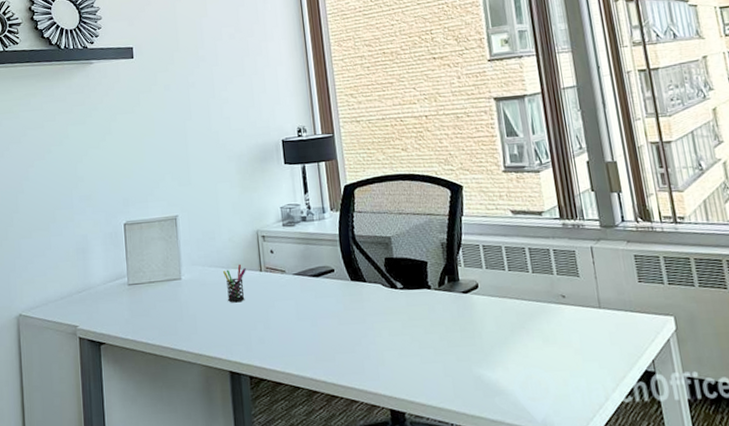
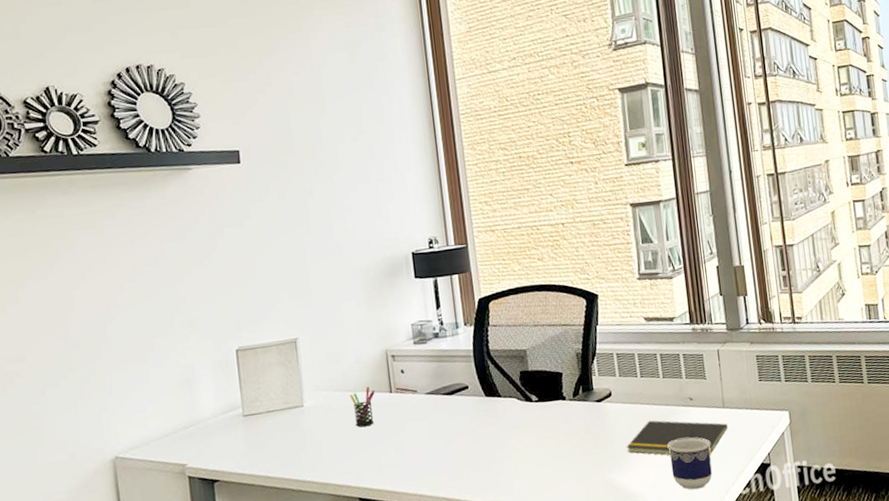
notepad: none [494,315,606,358] -> present [626,420,728,456]
cup: none [539,337,590,393] -> present [667,437,712,490]

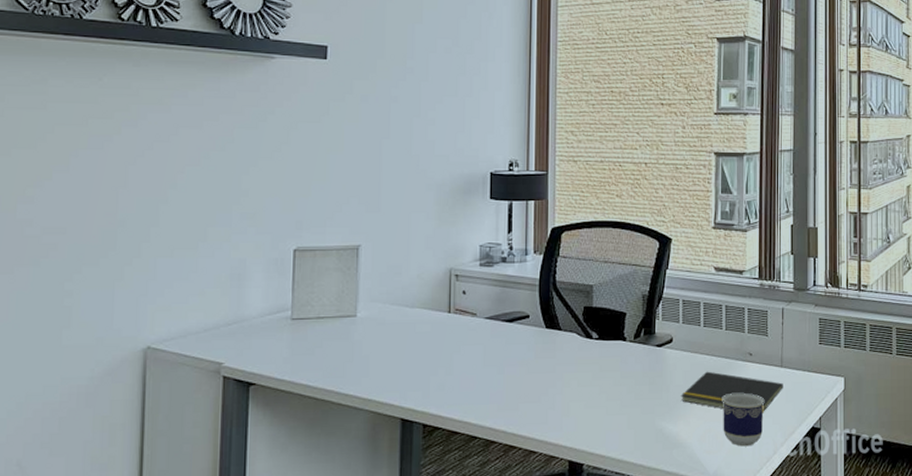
pen holder: present [350,387,375,427] -> none [406,304,433,345]

